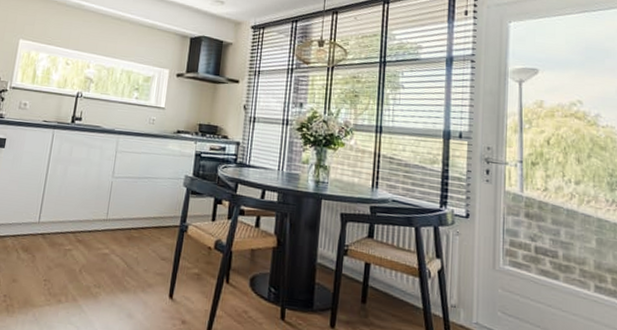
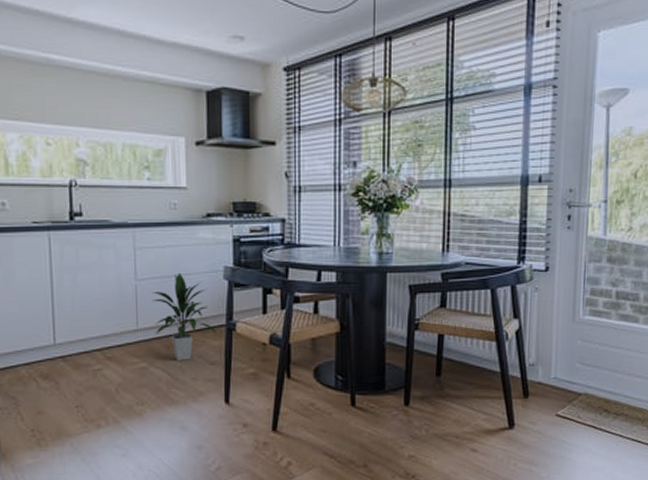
indoor plant: none [120,175,173,253] -> present [151,272,219,361]

